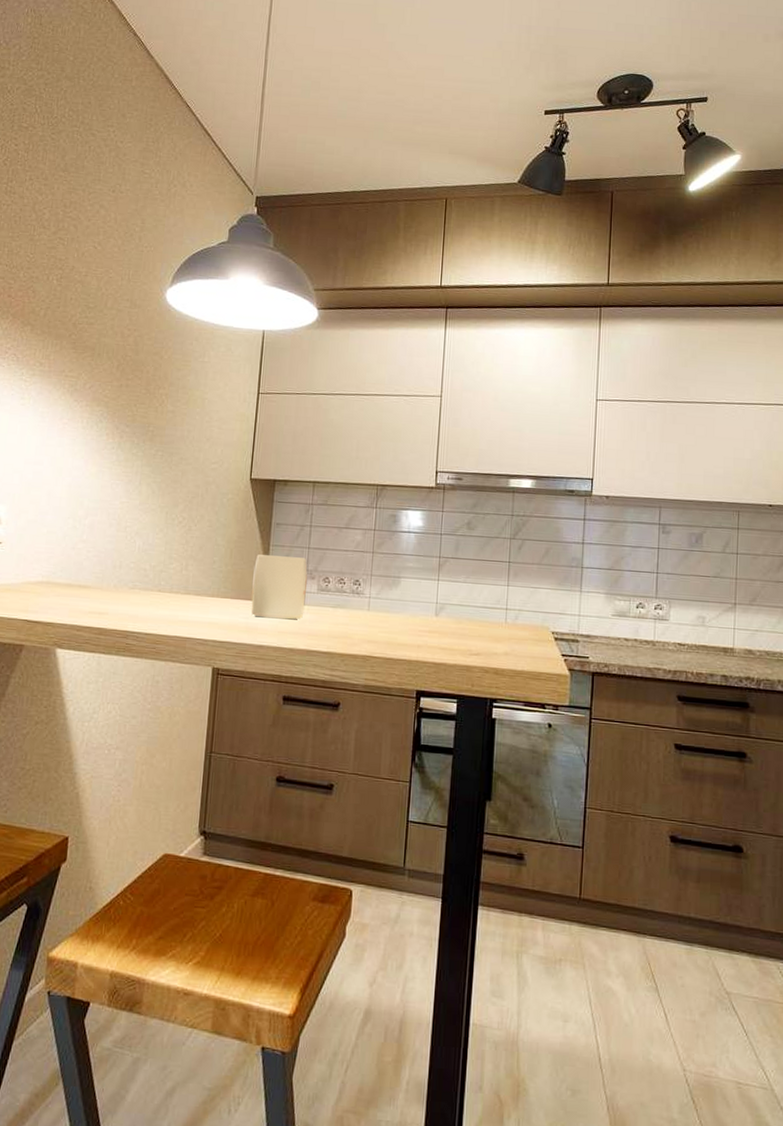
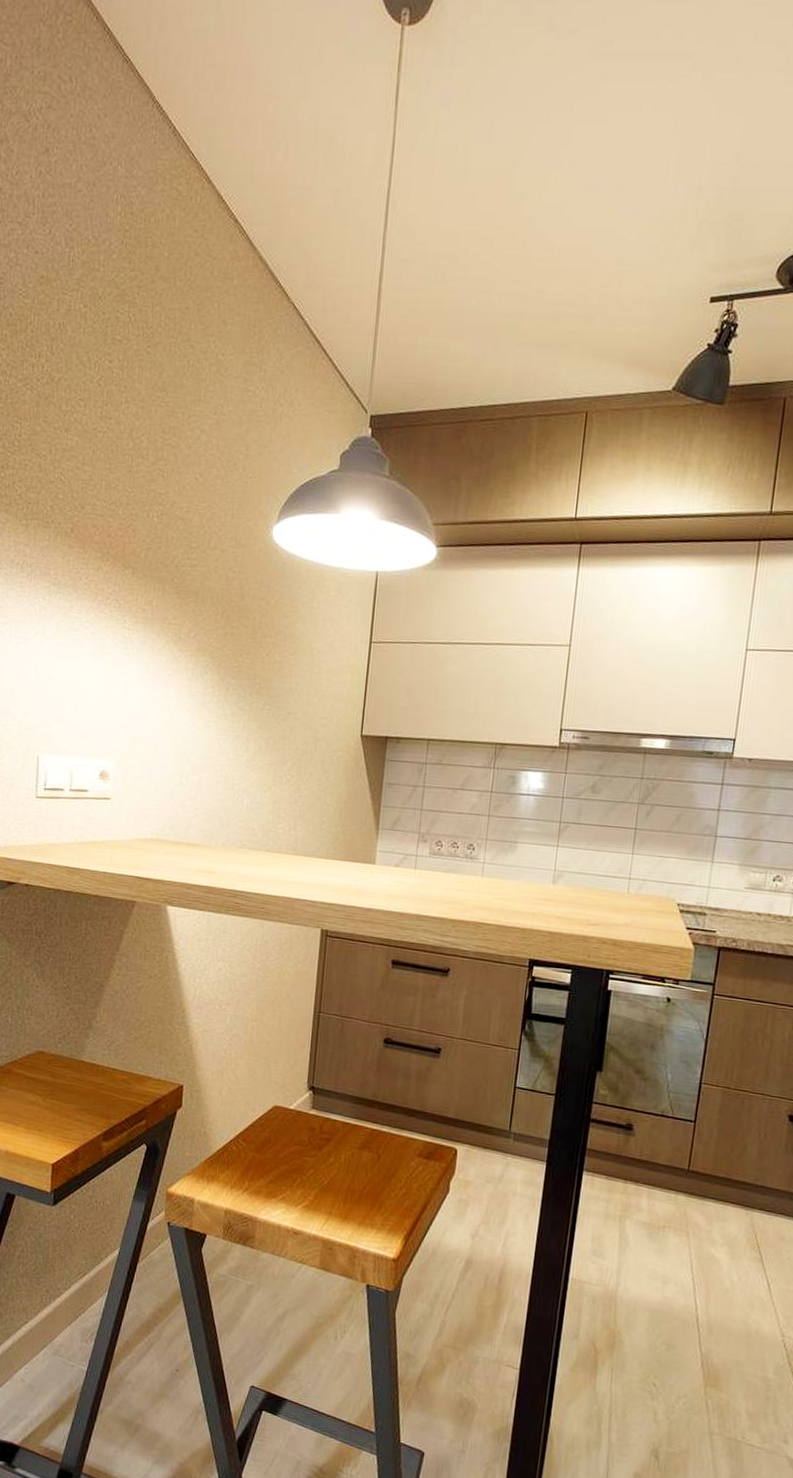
mug: present [251,554,308,620] -> none [360,815,420,884]

